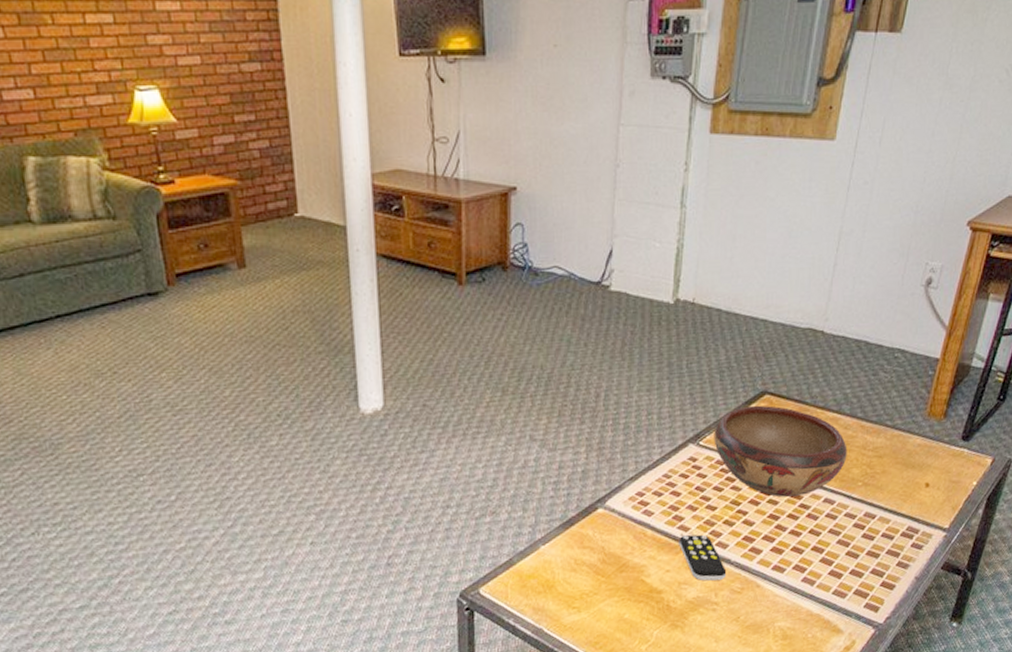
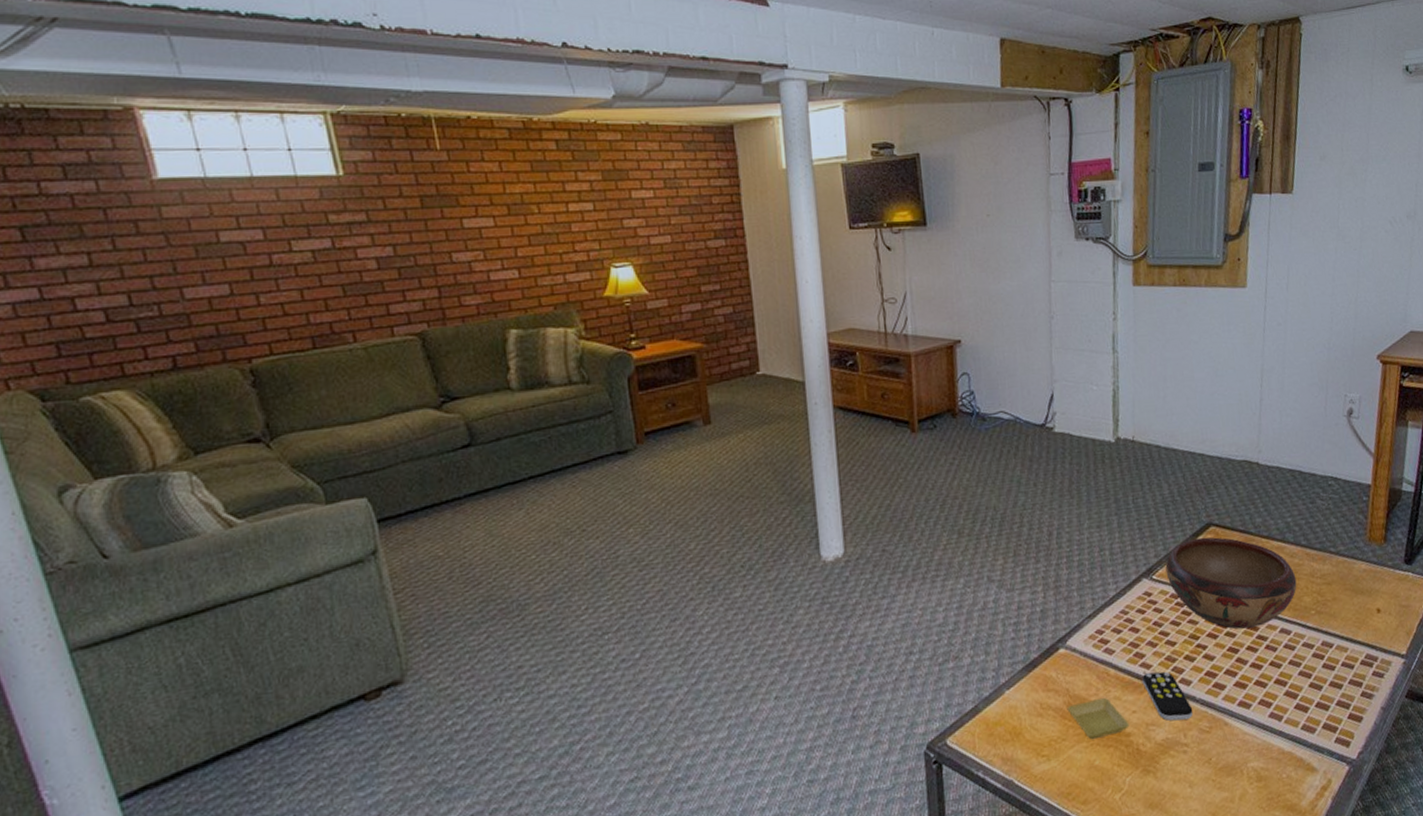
saucer: none [601,556,662,595] -> present [1067,697,1130,740]

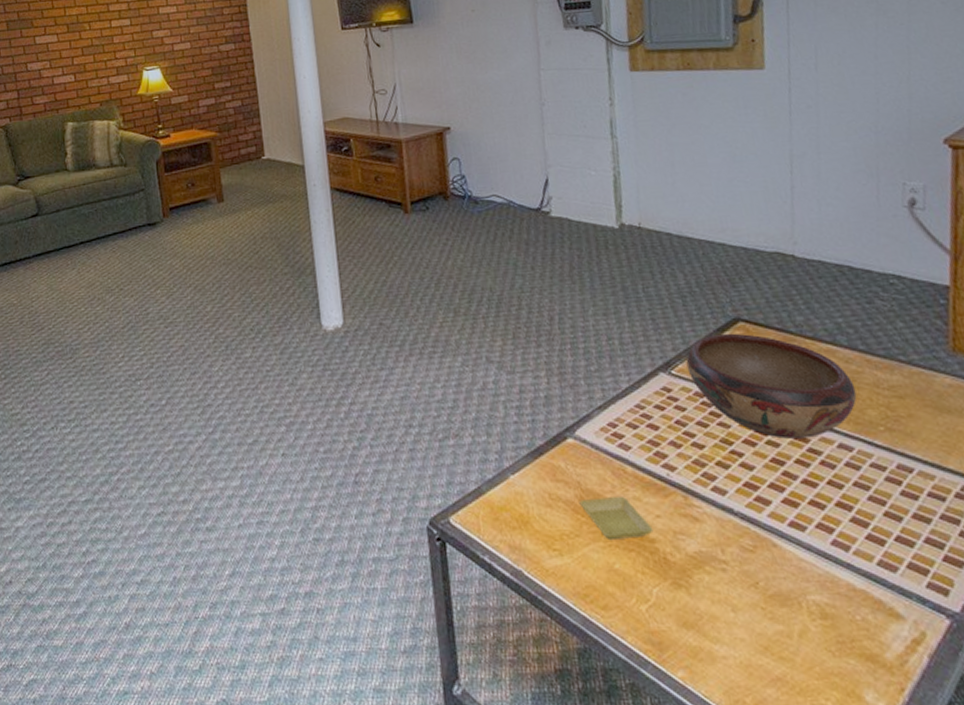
remote control: present [1142,671,1194,721] -> none [665,474,732,533]

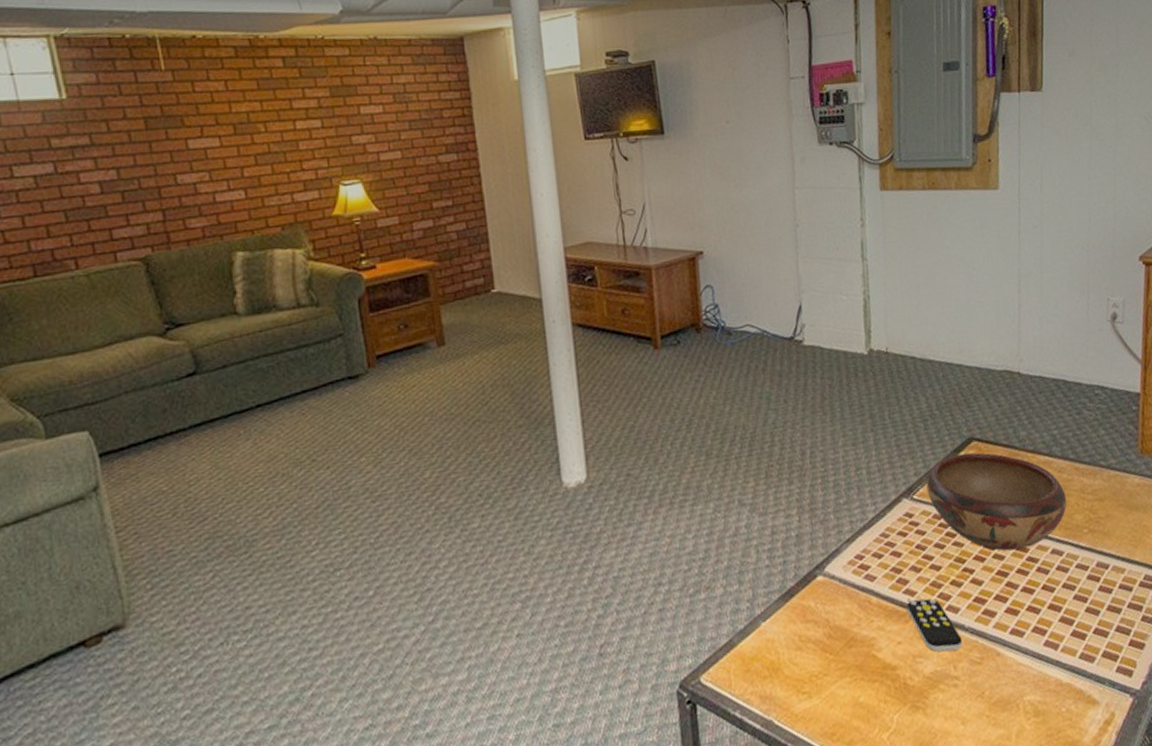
saucer: present [579,495,654,541] -> none [827,627,895,675]
remote control: none [665,474,732,533] -> present [906,598,963,652]

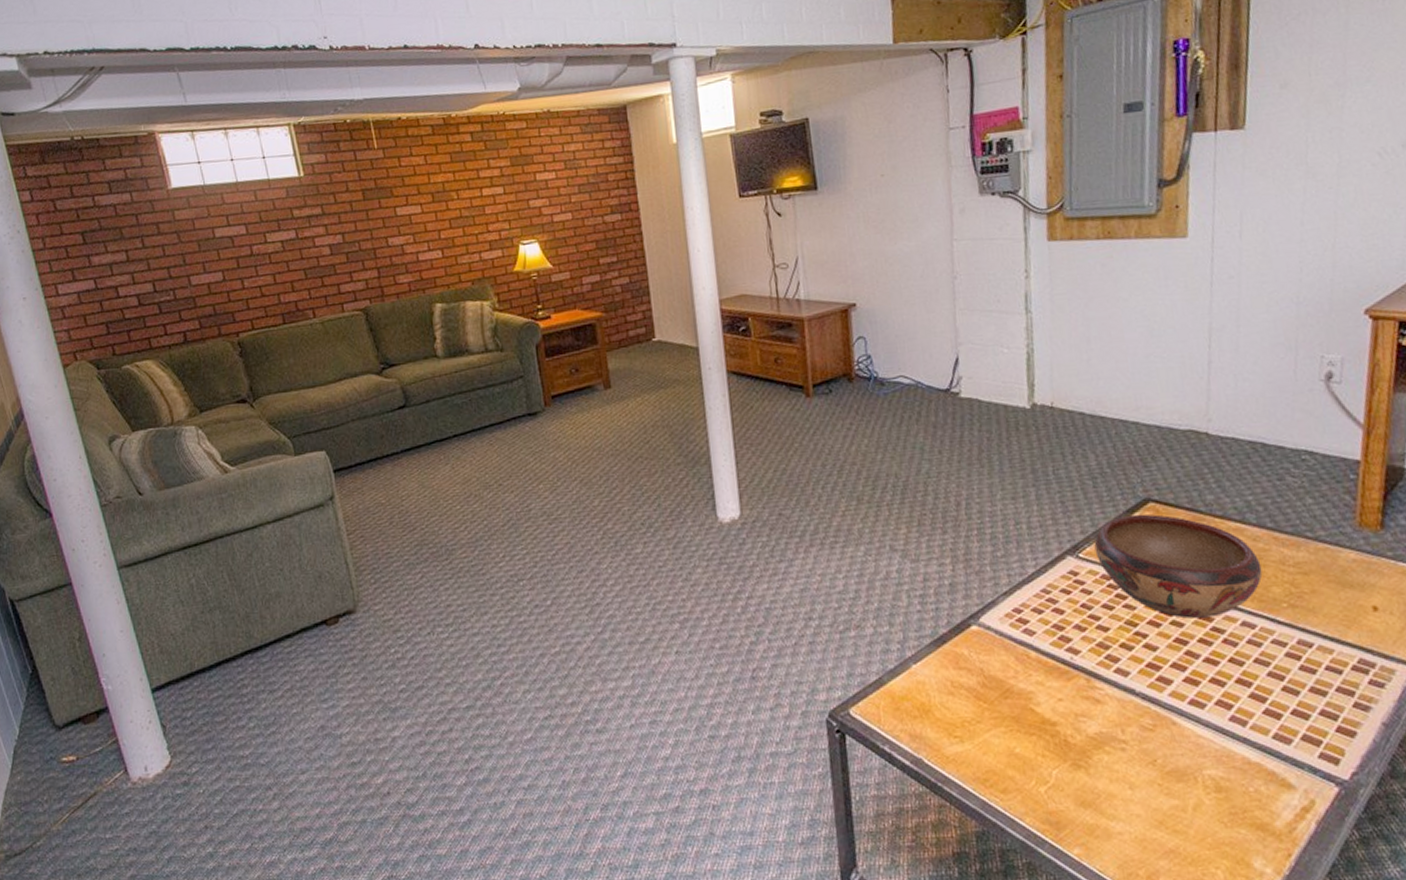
remote control: present [906,598,963,652] -> none [1068,658,1133,714]

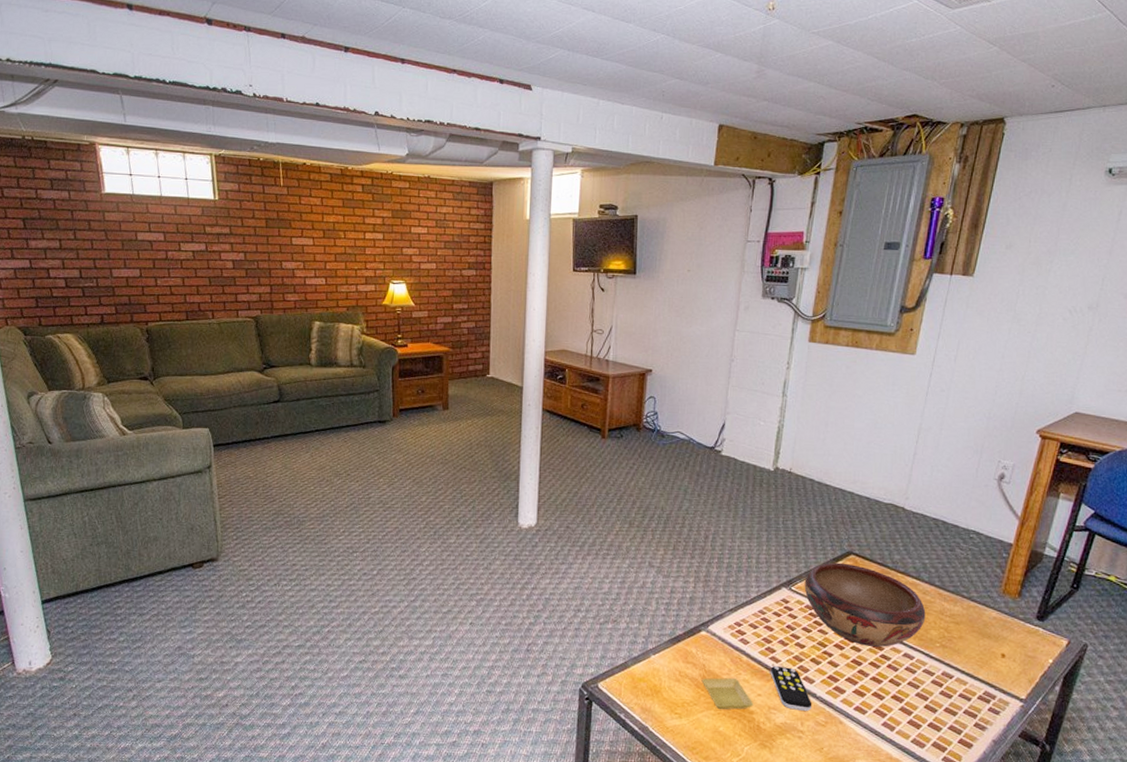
saucer: none [981,681,1055,726] -> present [701,677,754,710]
remote control: none [1068,658,1133,714] -> present [770,665,812,711]

